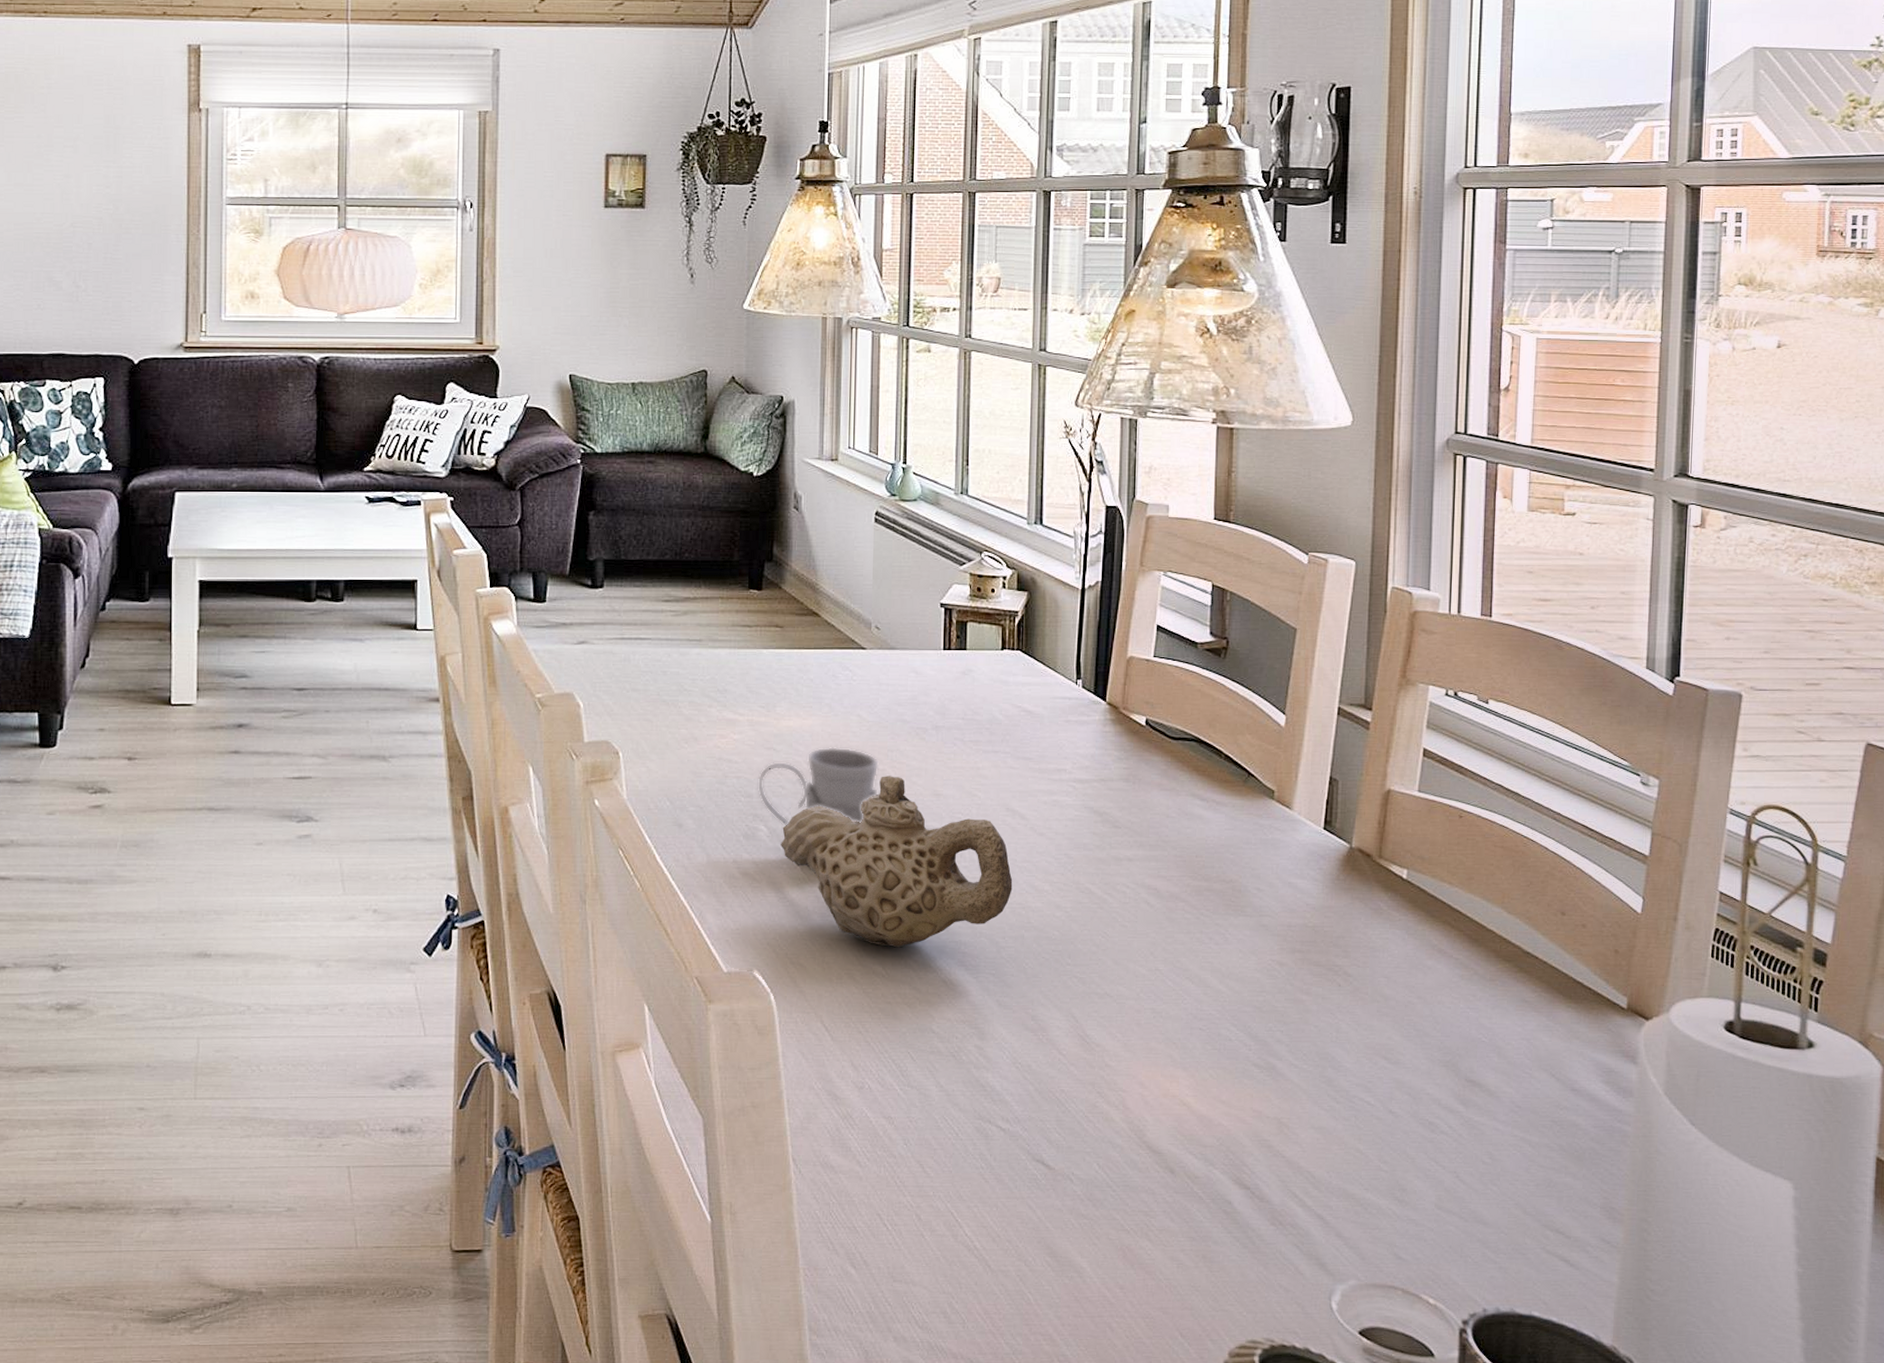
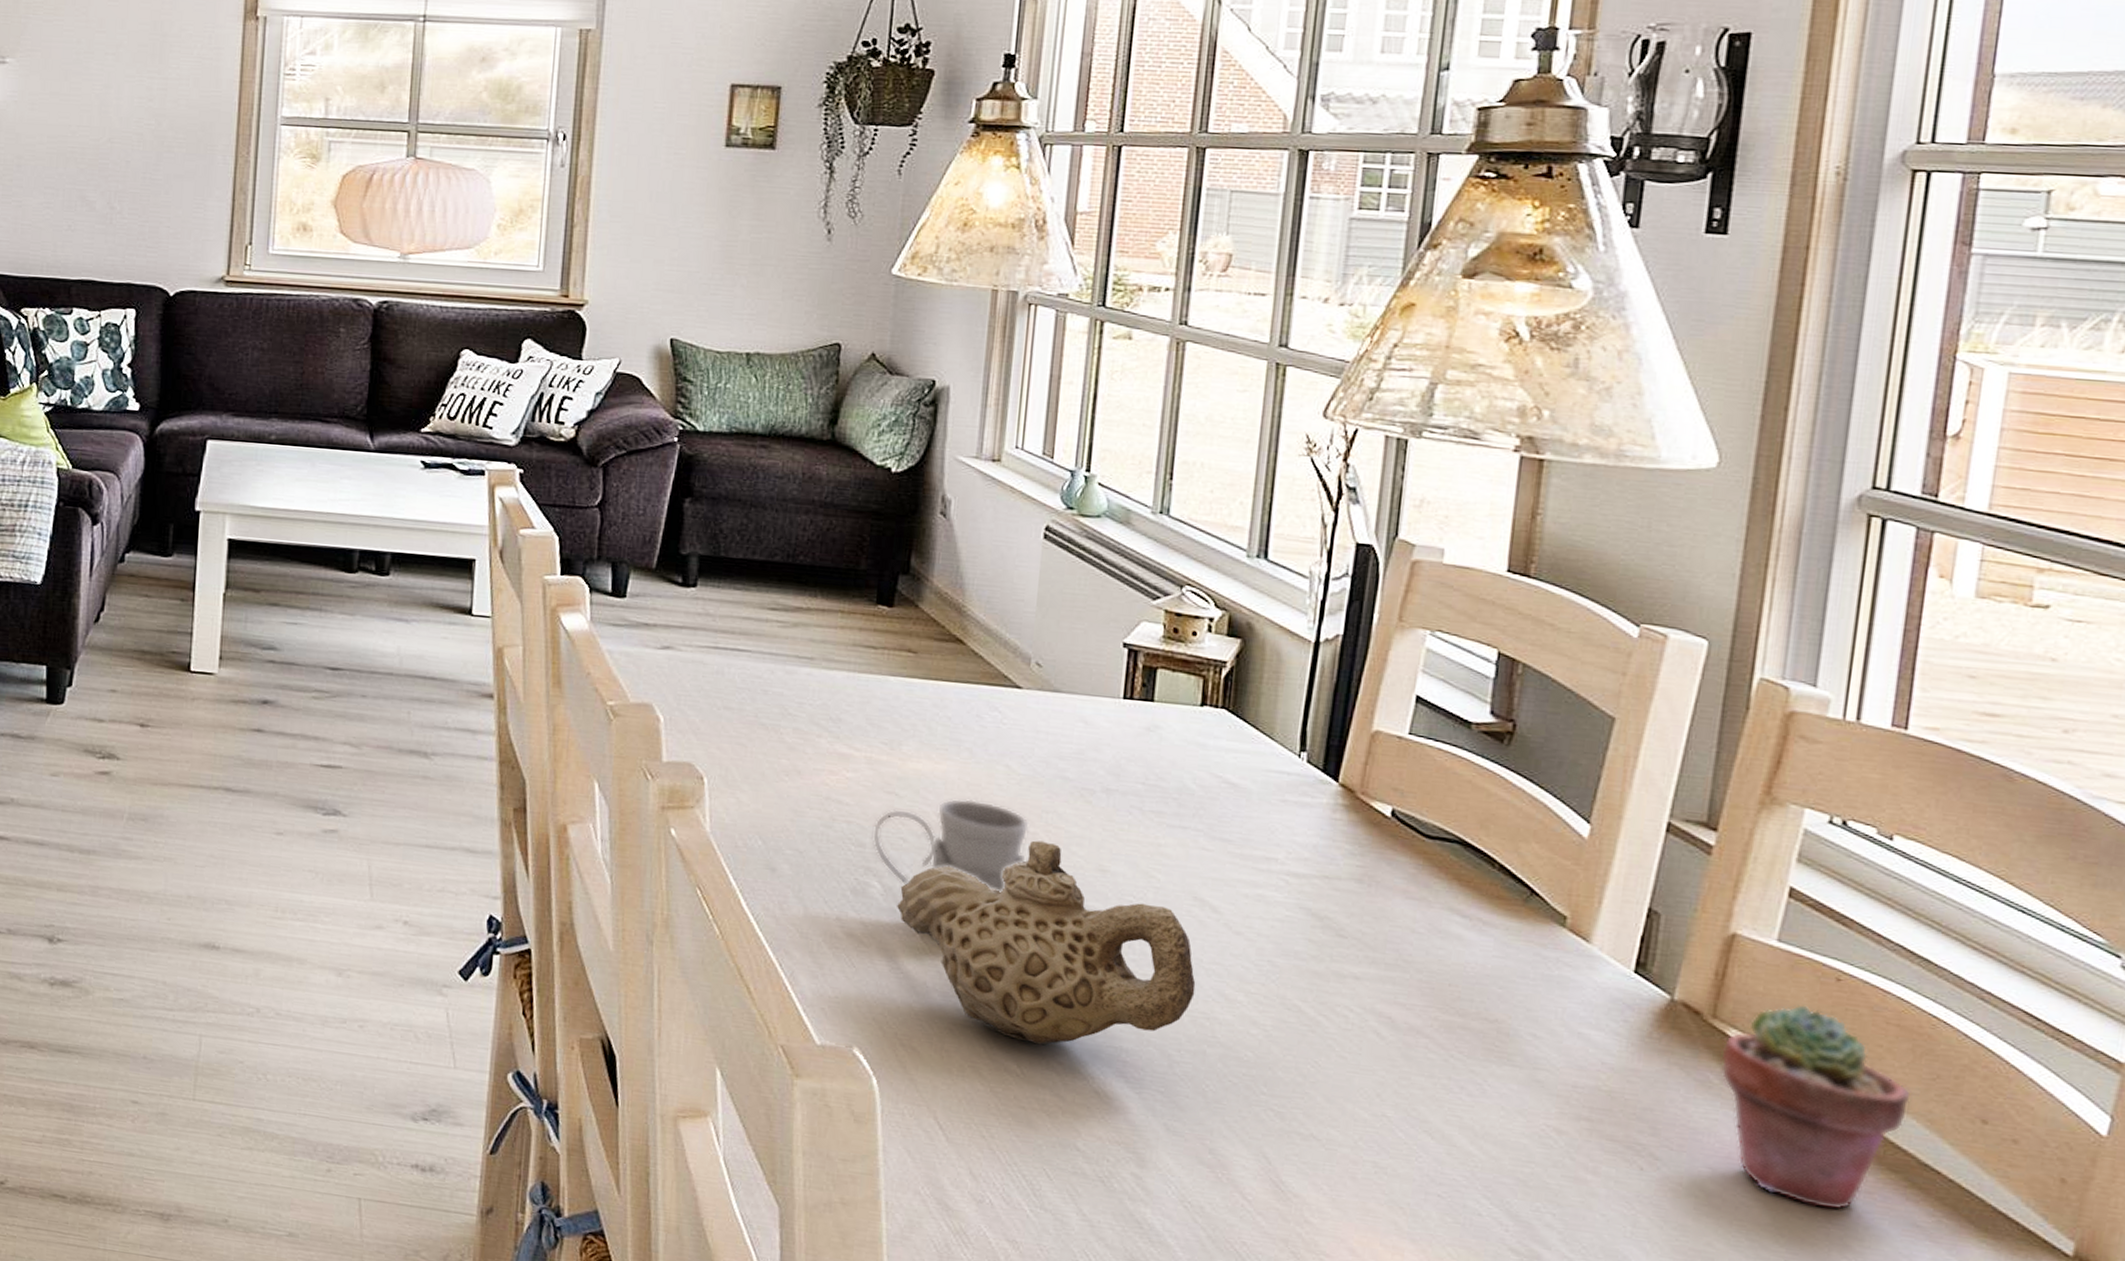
potted succulent: none [1387,839,1515,998] -> present [1720,1004,1912,1210]

